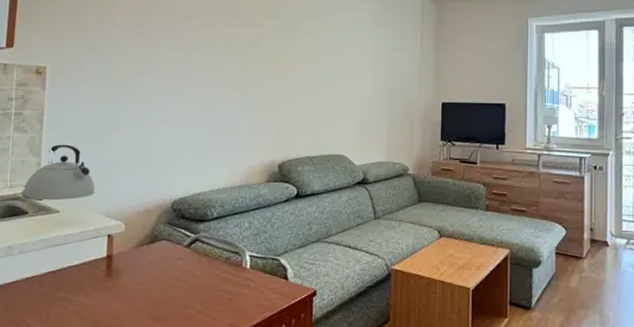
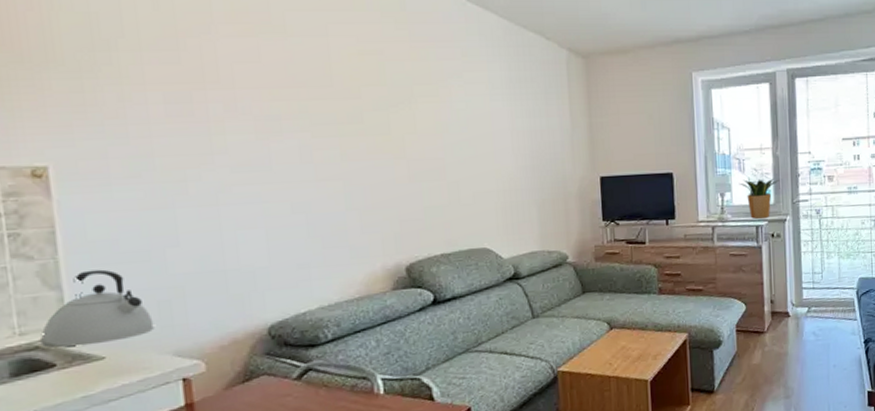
potted plant: none [565,114,605,152] -> present [739,178,780,220]

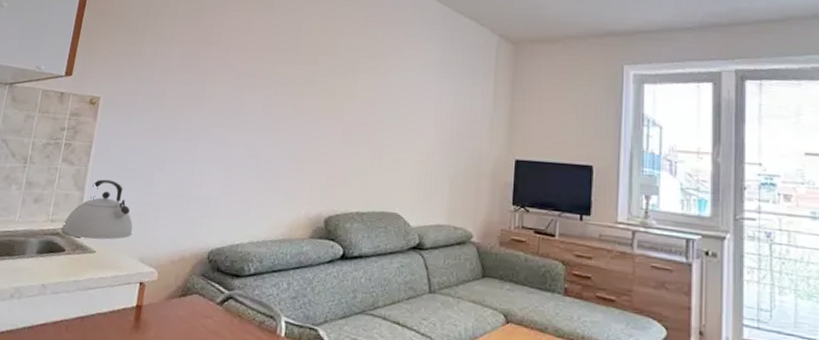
potted plant: present [739,178,780,220] -> none [668,184,720,233]

